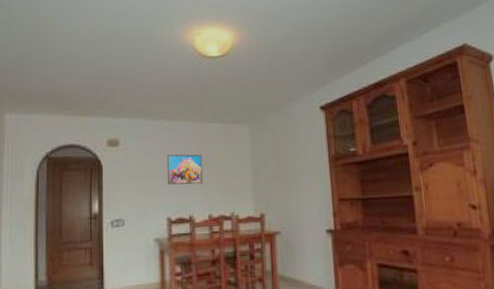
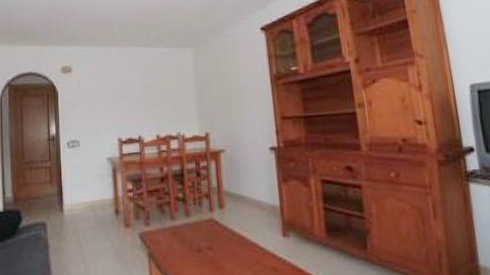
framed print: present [166,154,203,185] -> none [115,78,150,108]

